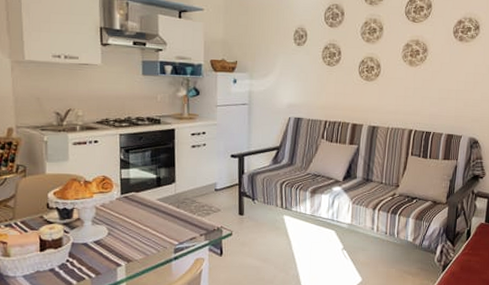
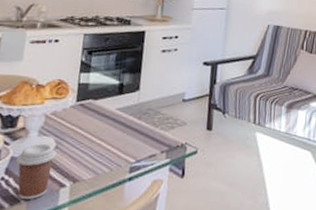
coffee cup: none [76,231,110,278] -> present [15,143,57,200]

